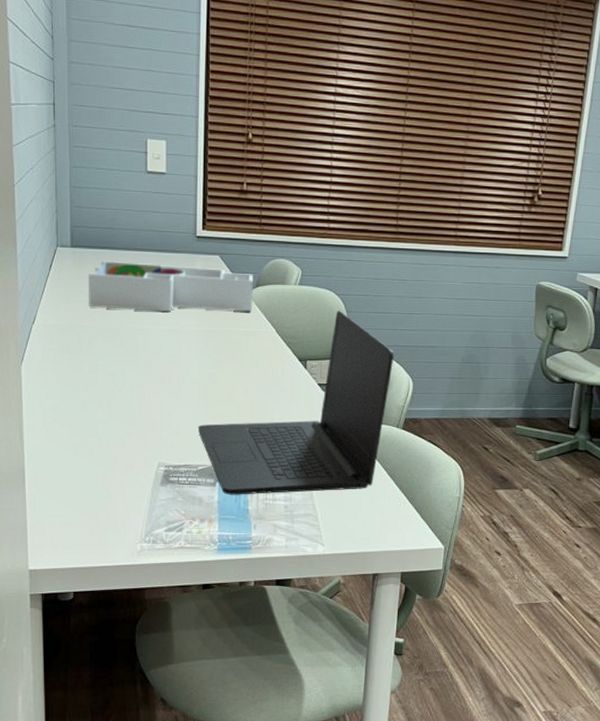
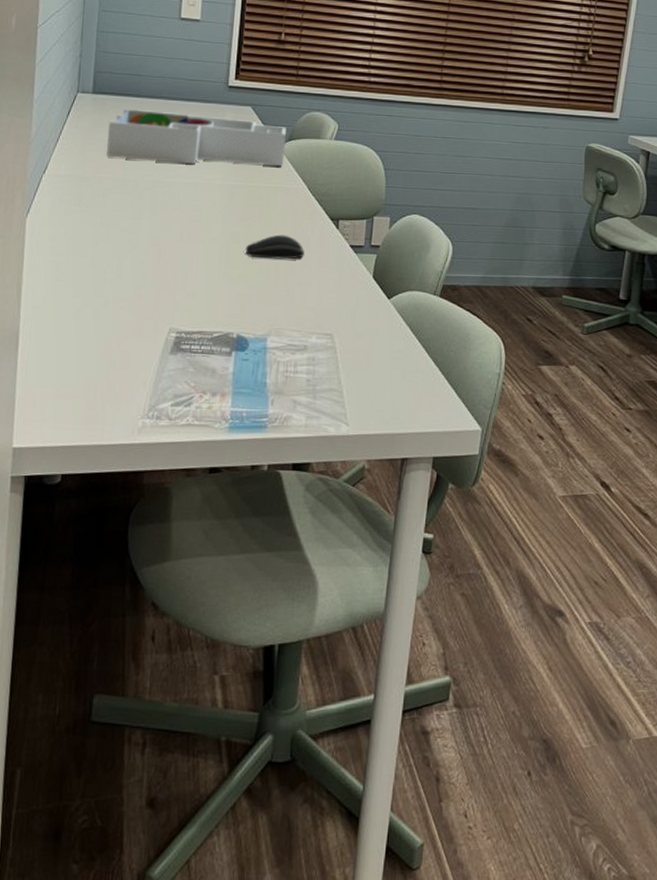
laptop: present [197,310,394,495] -> none [215,168,434,366]
computer mouse: none [223,375,276,398] -> present [246,234,305,260]

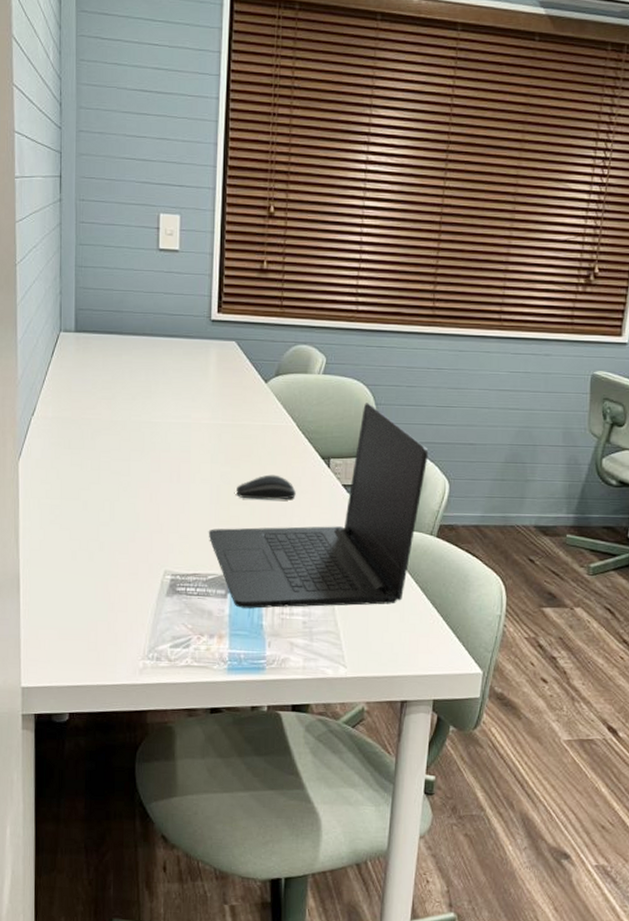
desk organizer: present [107,108,286,167] -> none [92,346,273,404]
laptop: none [215,168,434,366] -> present [208,403,429,609]

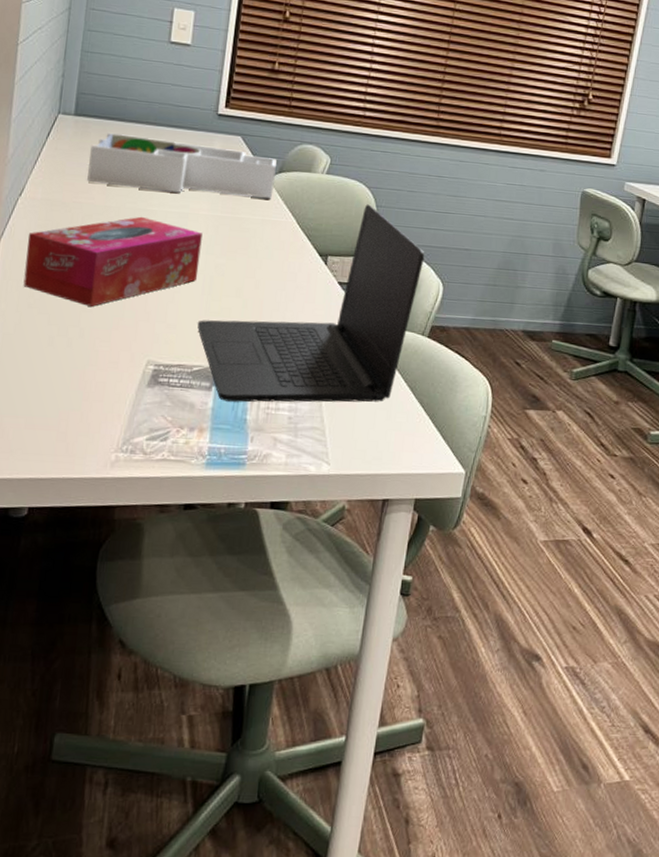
tissue box: none [43,429,206,520] -> present [23,216,203,307]
desk organizer: none [92,346,273,404] -> present [87,133,277,199]
computer mouse: present [236,474,296,500] -> none [230,268,291,295]

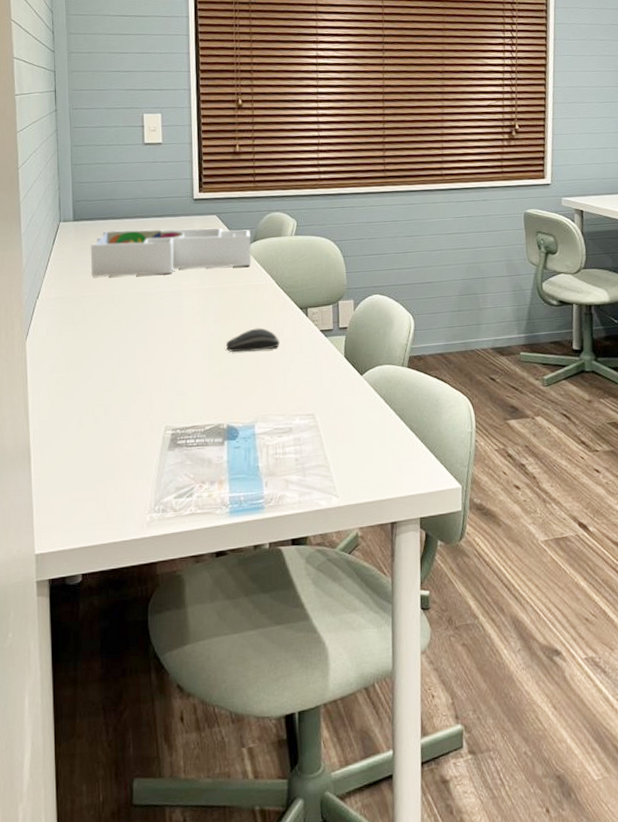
tissue box: present [23,216,203,307] -> none [49,299,198,386]
laptop: present [197,204,425,403] -> none [203,256,393,453]
computer mouse: none [230,268,291,295] -> present [226,328,280,352]

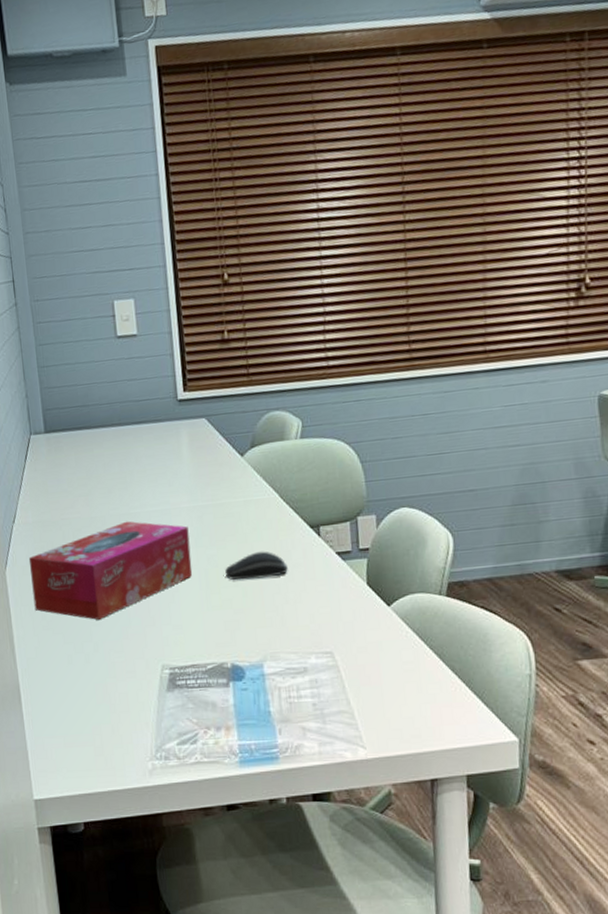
tissue box: none [49,299,198,386] -> present [28,521,193,620]
desk organizer: present [90,228,252,277] -> none [65,433,250,496]

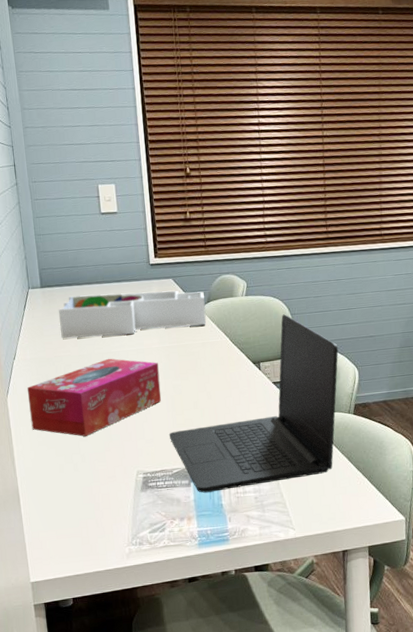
desk organizer: none [65,433,250,496] -> present [58,290,207,339]
laptop: none [201,462,426,696] -> present [168,314,339,493]
computer mouse: present [225,551,288,580] -> none [187,381,236,404]

